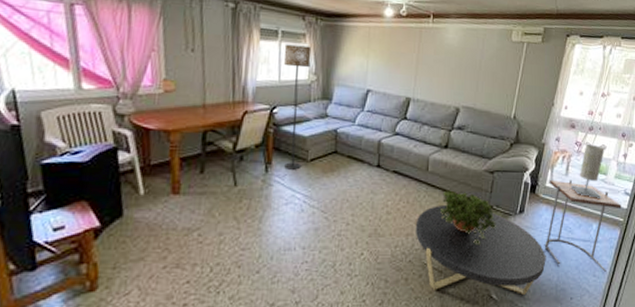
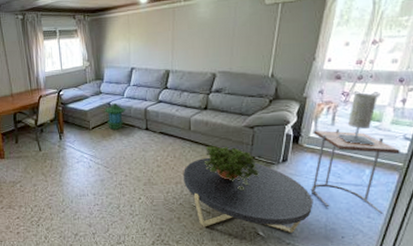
floor lamp: present [284,44,312,170] -> none [62,39,86,137]
lantern: none [329,131,356,164] -> present [105,104,126,130]

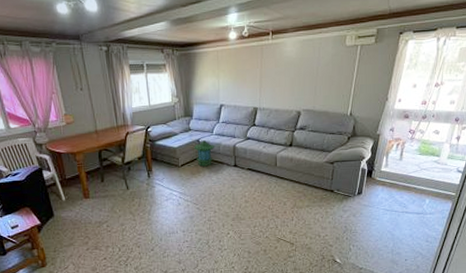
coffee table: present [183,157,313,234] -> none [269,192,383,259]
potted plant: present [203,145,259,191] -> none [288,180,338,222]
side table: present [312,129,400,214] -> none [382,164,454,238]
table lamp: present [338,93,378,145] -> none [404,131,438,178]

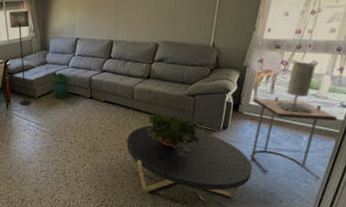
floor lamp: none [150,74,175,174] -> present [8,10,32,106]
coffee table: none [269,192,383,259] -> present [126,125,253,198]
potted plant: none [288,180,338,222] -> present [146,113,200,157]
side table: none [382,164,454,238] -> present [251,97,337,179]
table lamp: none [404,131,438,178] -> present [277,62,316,112]

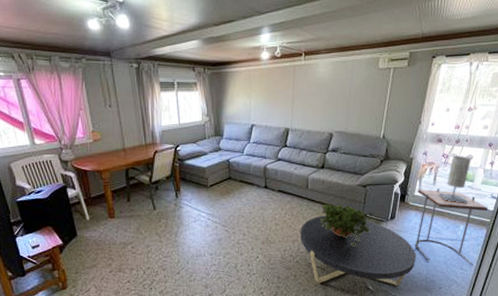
floor lamp: present [8,10,32,106] -> none [180,93,204,195]
lantern: present [50,73,71,99] -> none [224,161,246,188]

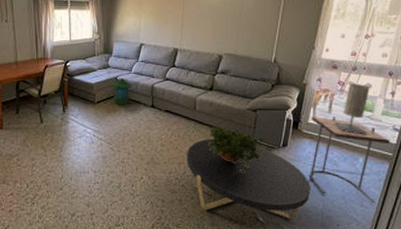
lantern: none [224,161,246,188] -> present [111,78,133,105]

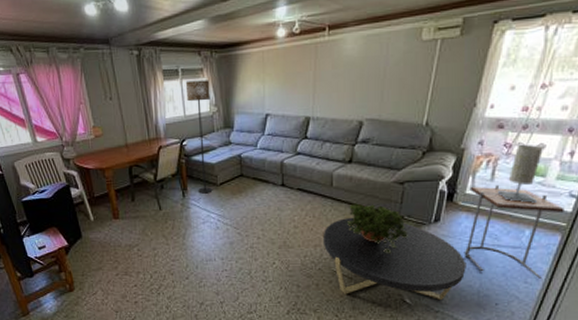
floor lamp: none [73,11,94,110] -> present [185,80,213,194]
lantern: present [111,78,133,105] -> none [235,156,260,186]

